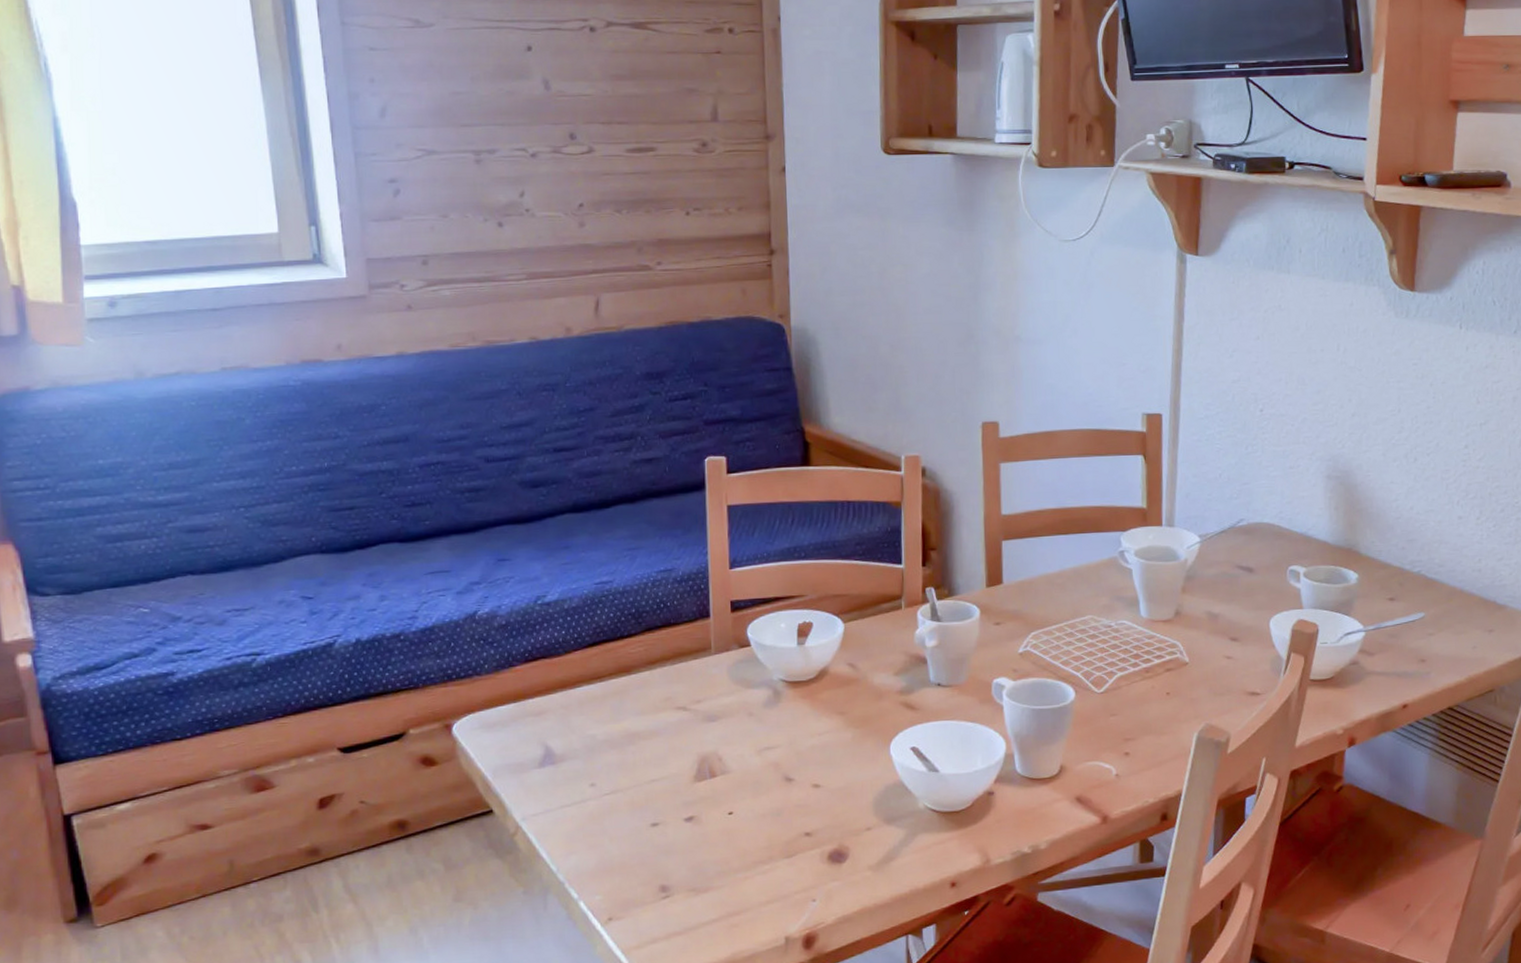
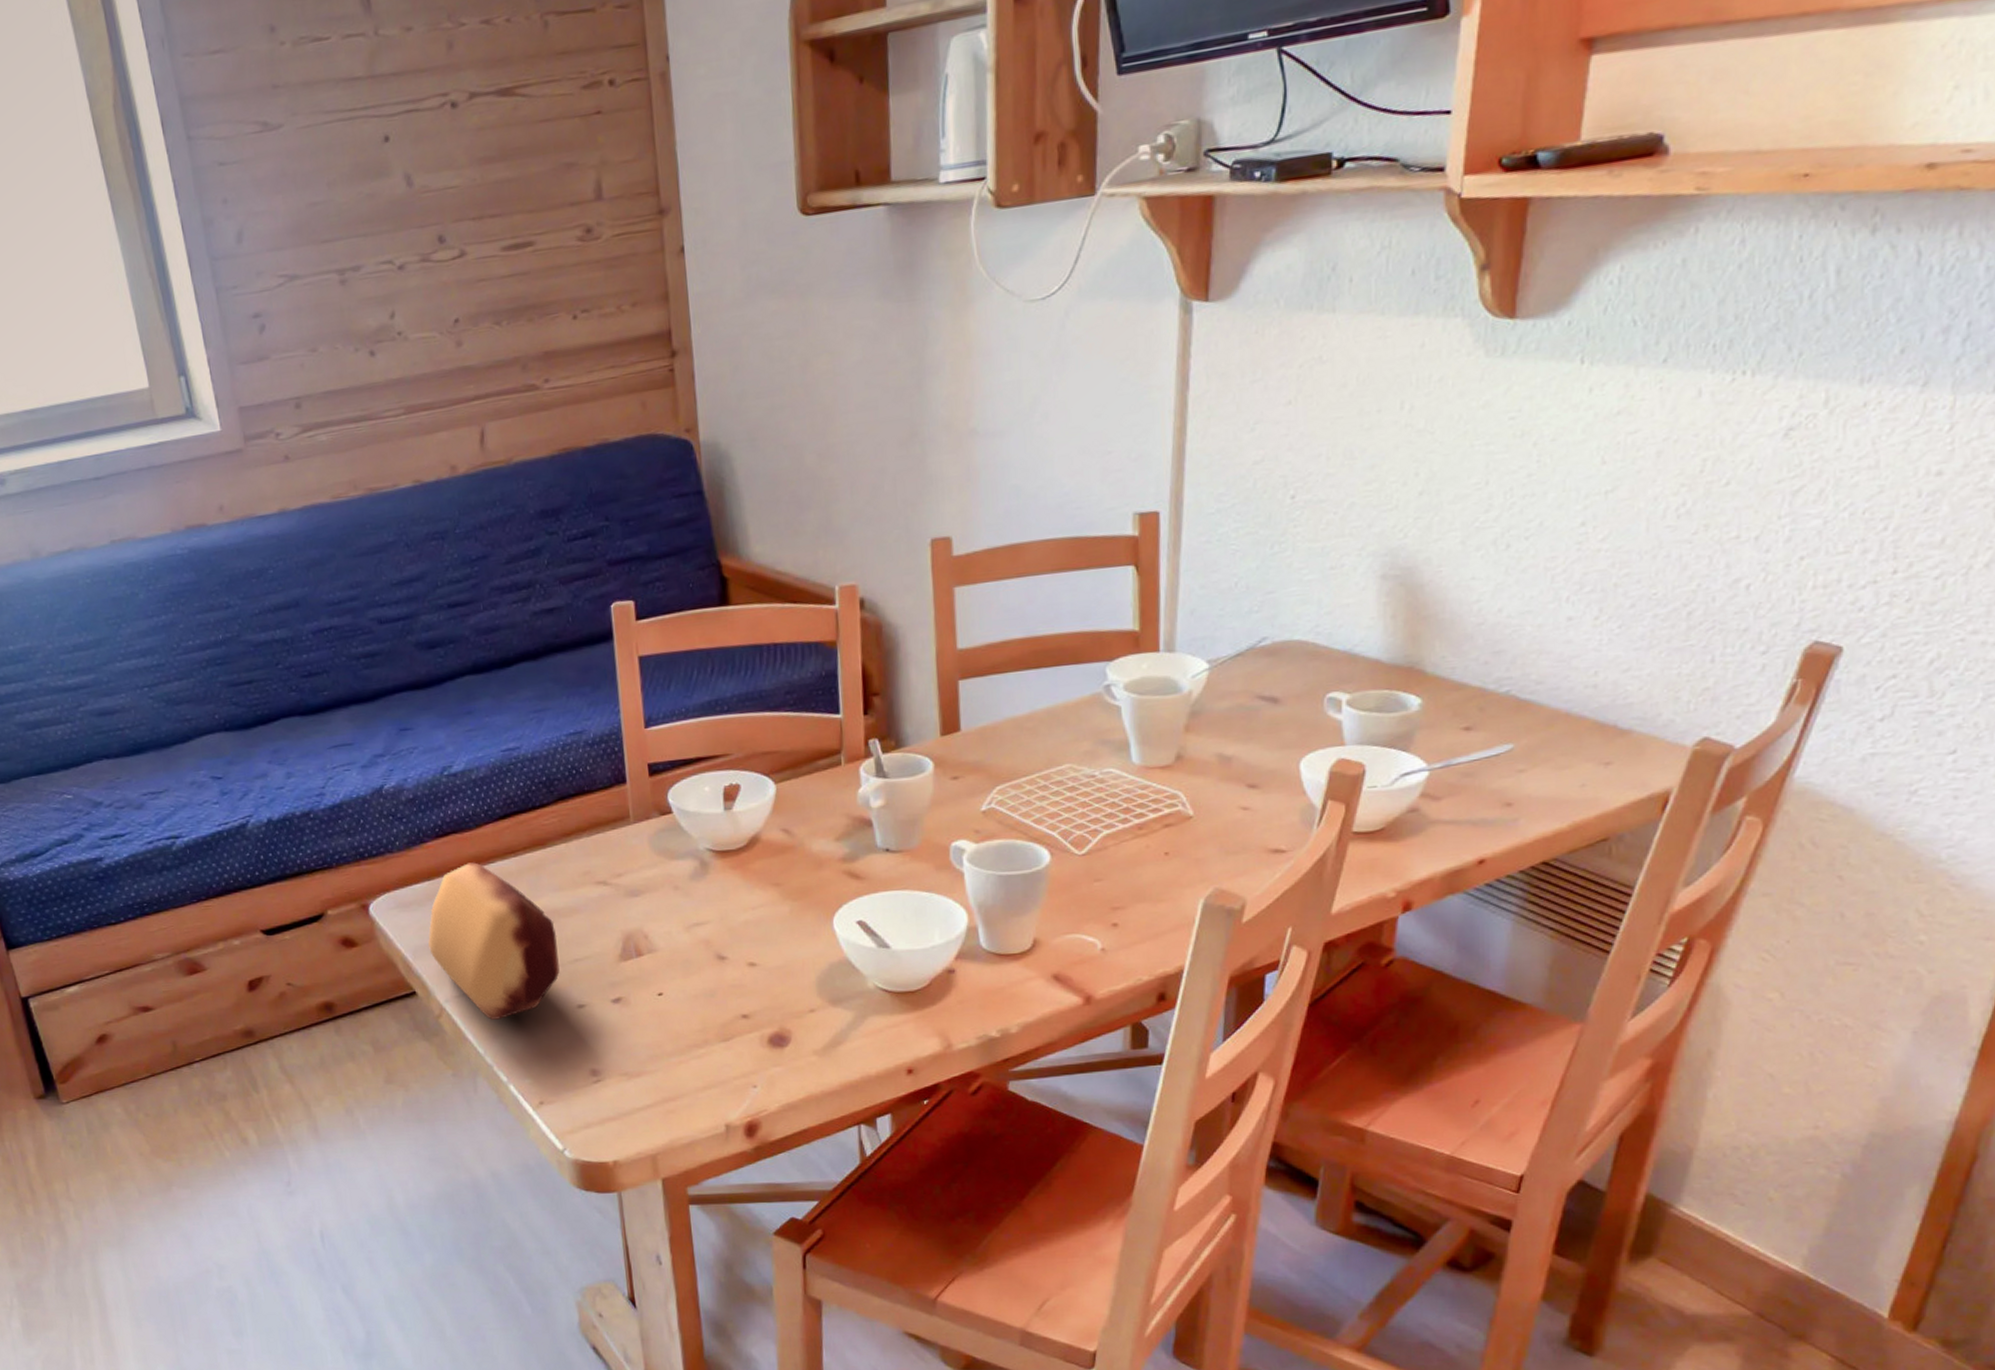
bread loaf: none [509,686,636,838] -> present [428,862,560,1020]

